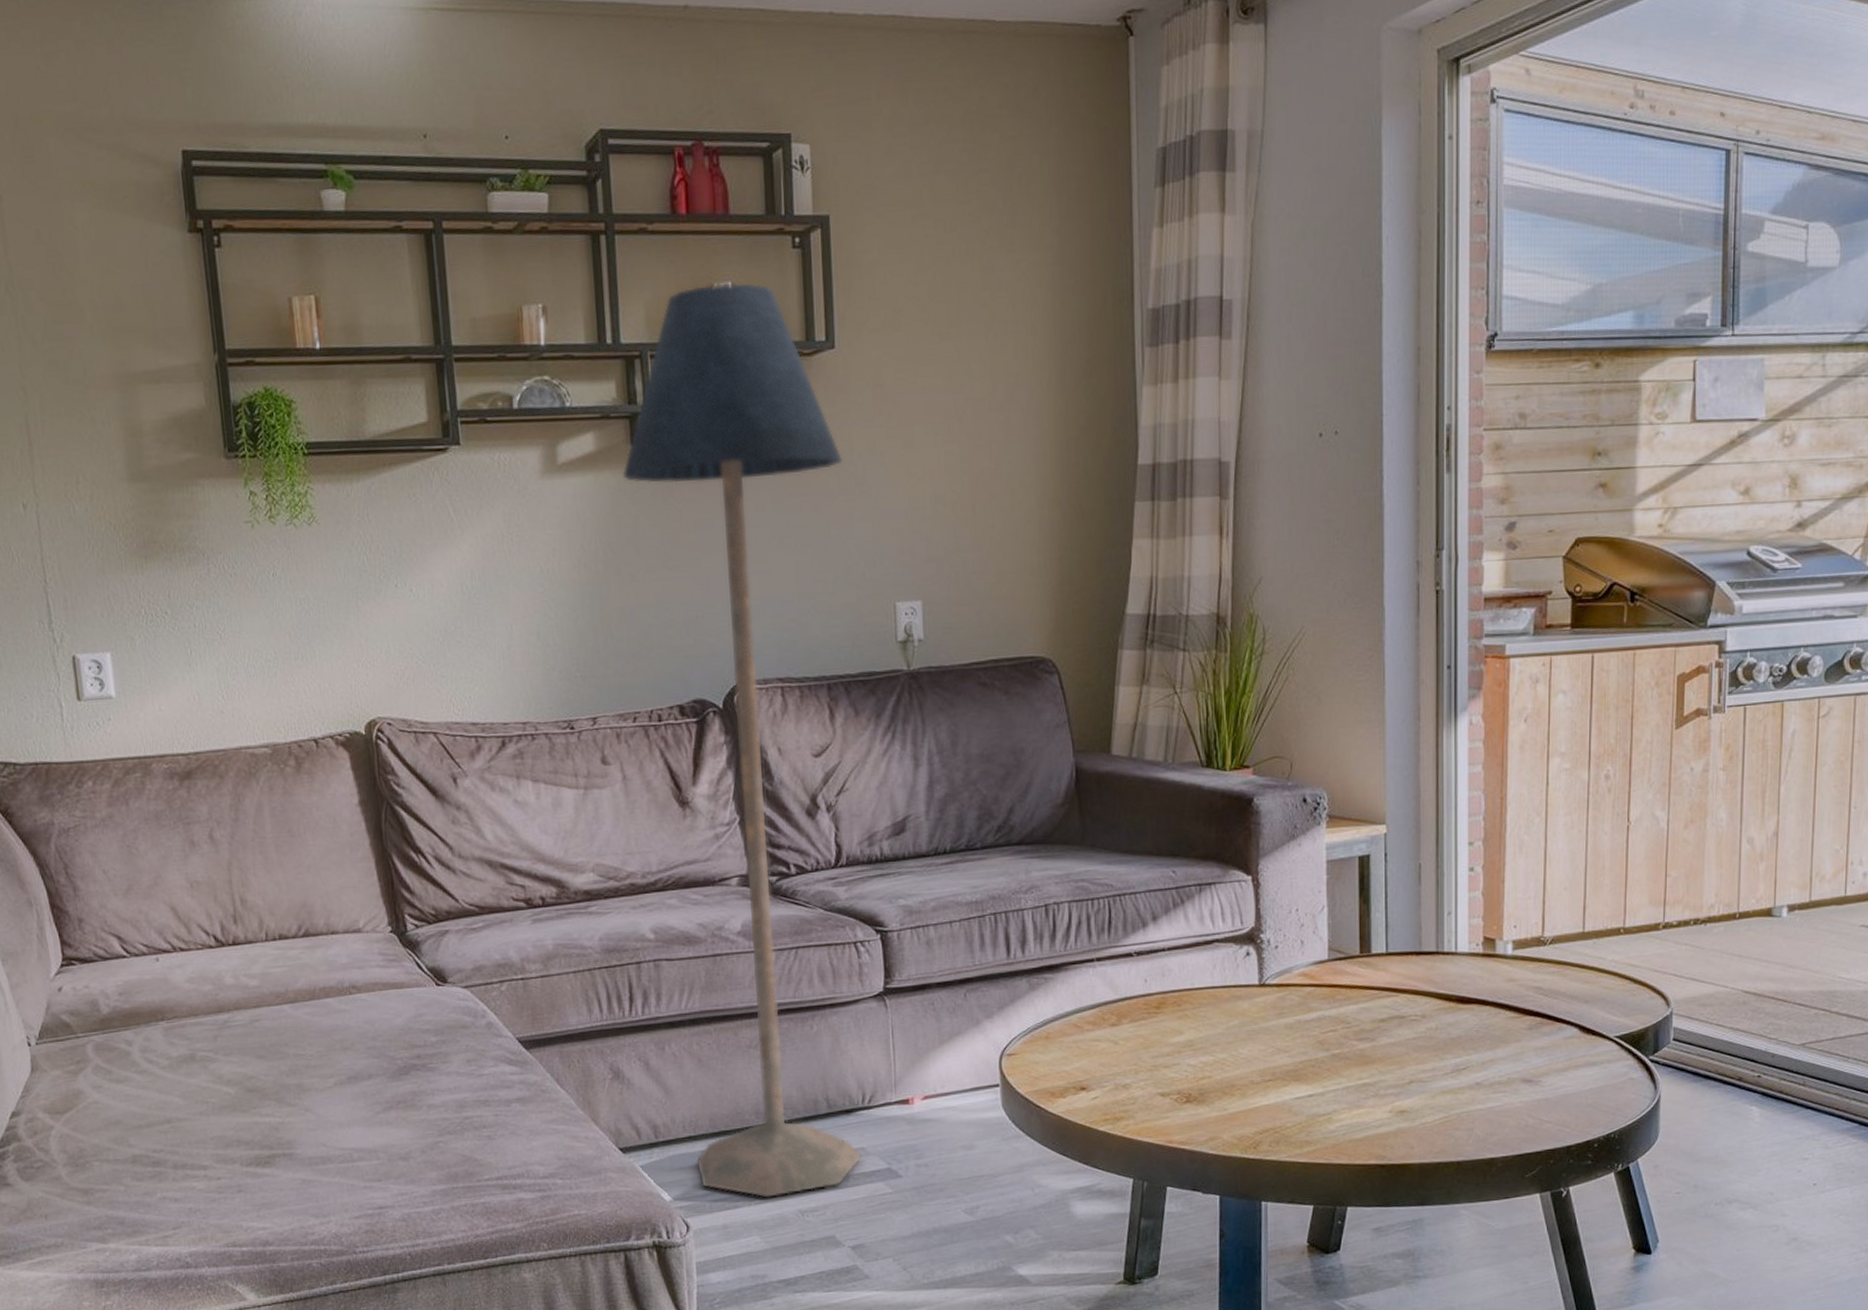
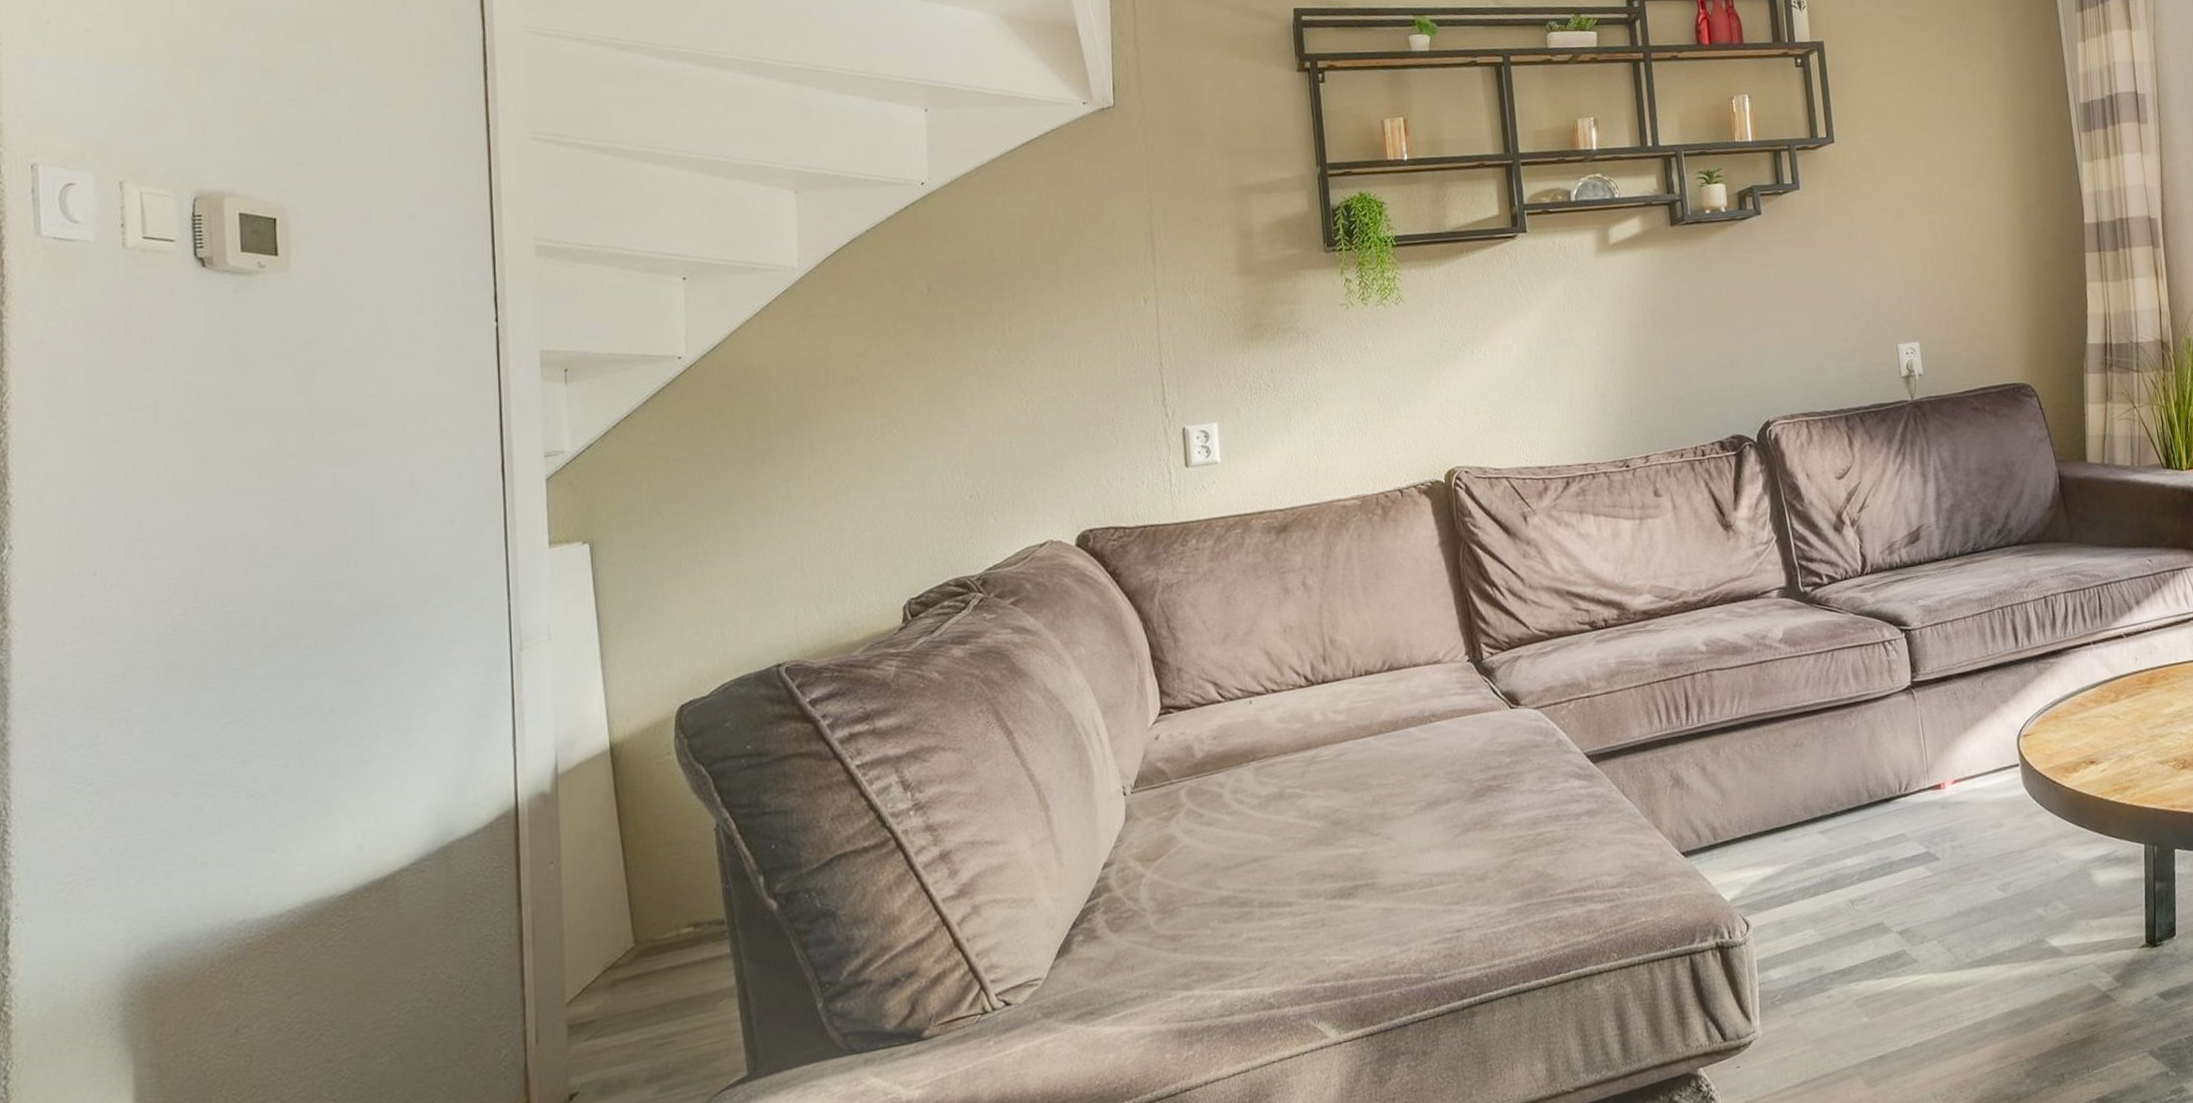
floor lamp: present [622,283,862,1198] -> none [1664,95,1902,890]

